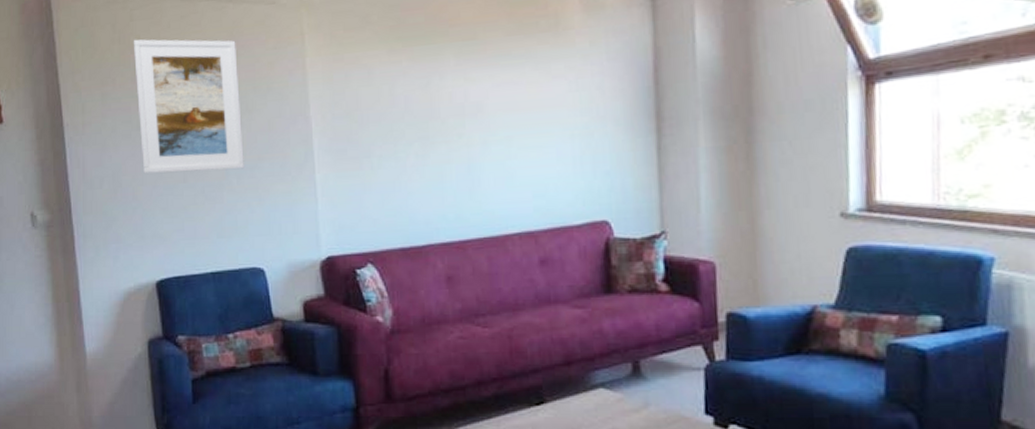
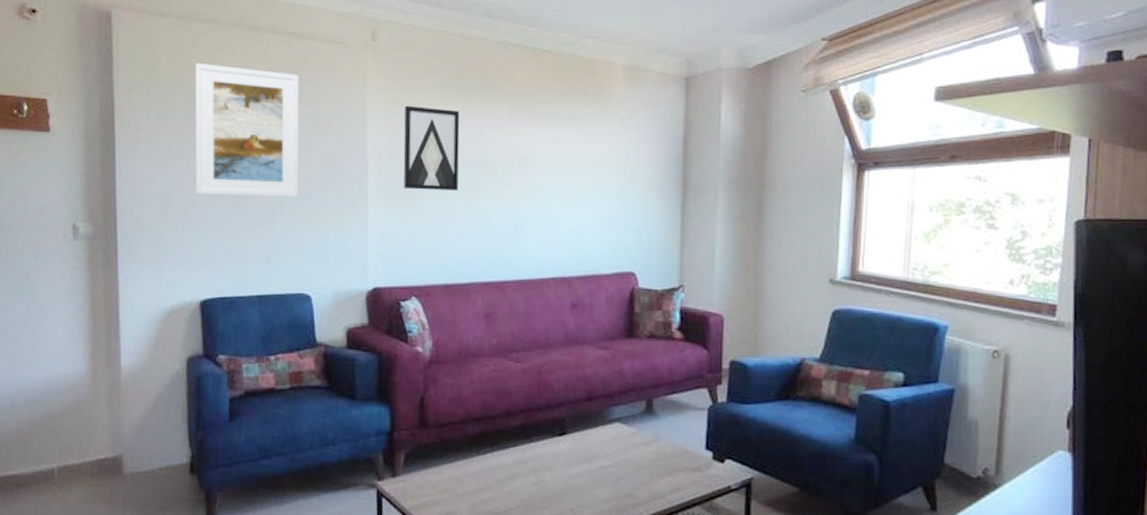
wall art: none [346,60,407,150] -> present [403,105,460,192]

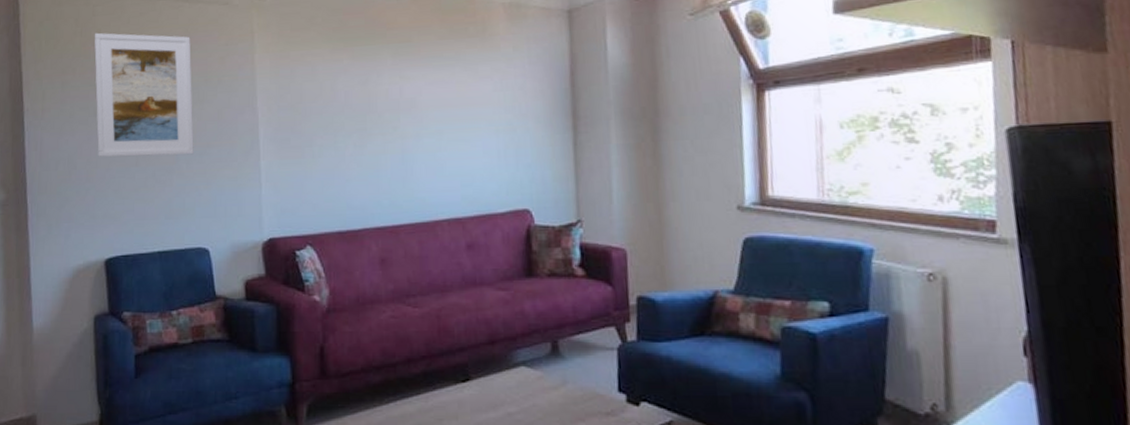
wall art: present [403,105,460,192] -> none [291,58,346,140]

